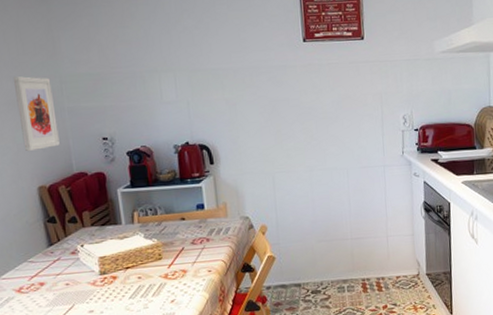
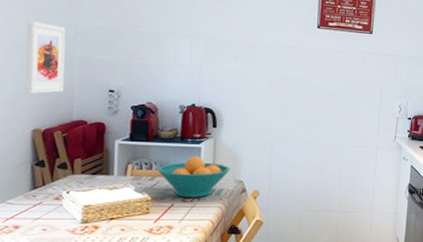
fruit bowl: none [162,196,235,240] -> present [157,156,231,197]

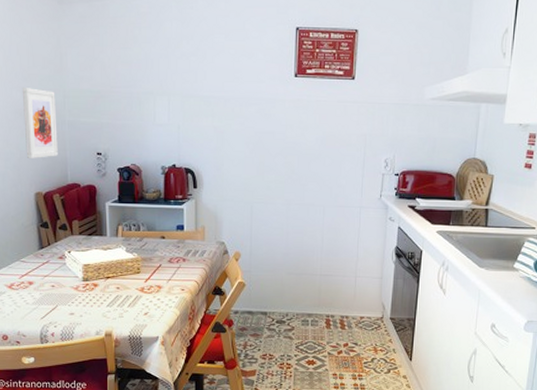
fruit bowl: present [157,156,231,197] -> none [144,217,212,258]

